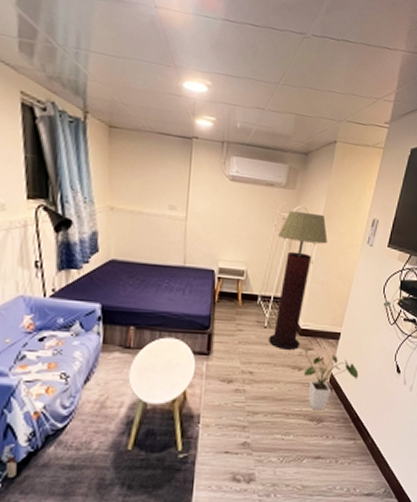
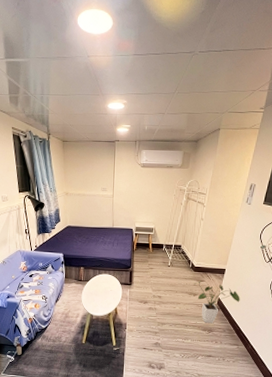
floor lamp: present [268,211,328,350] -> none [171,183,214,281]

